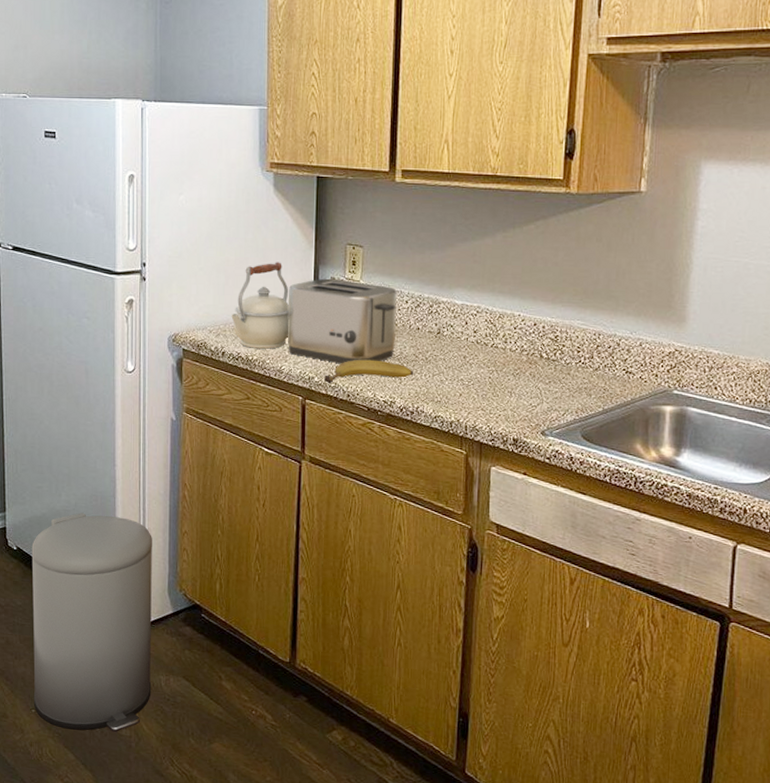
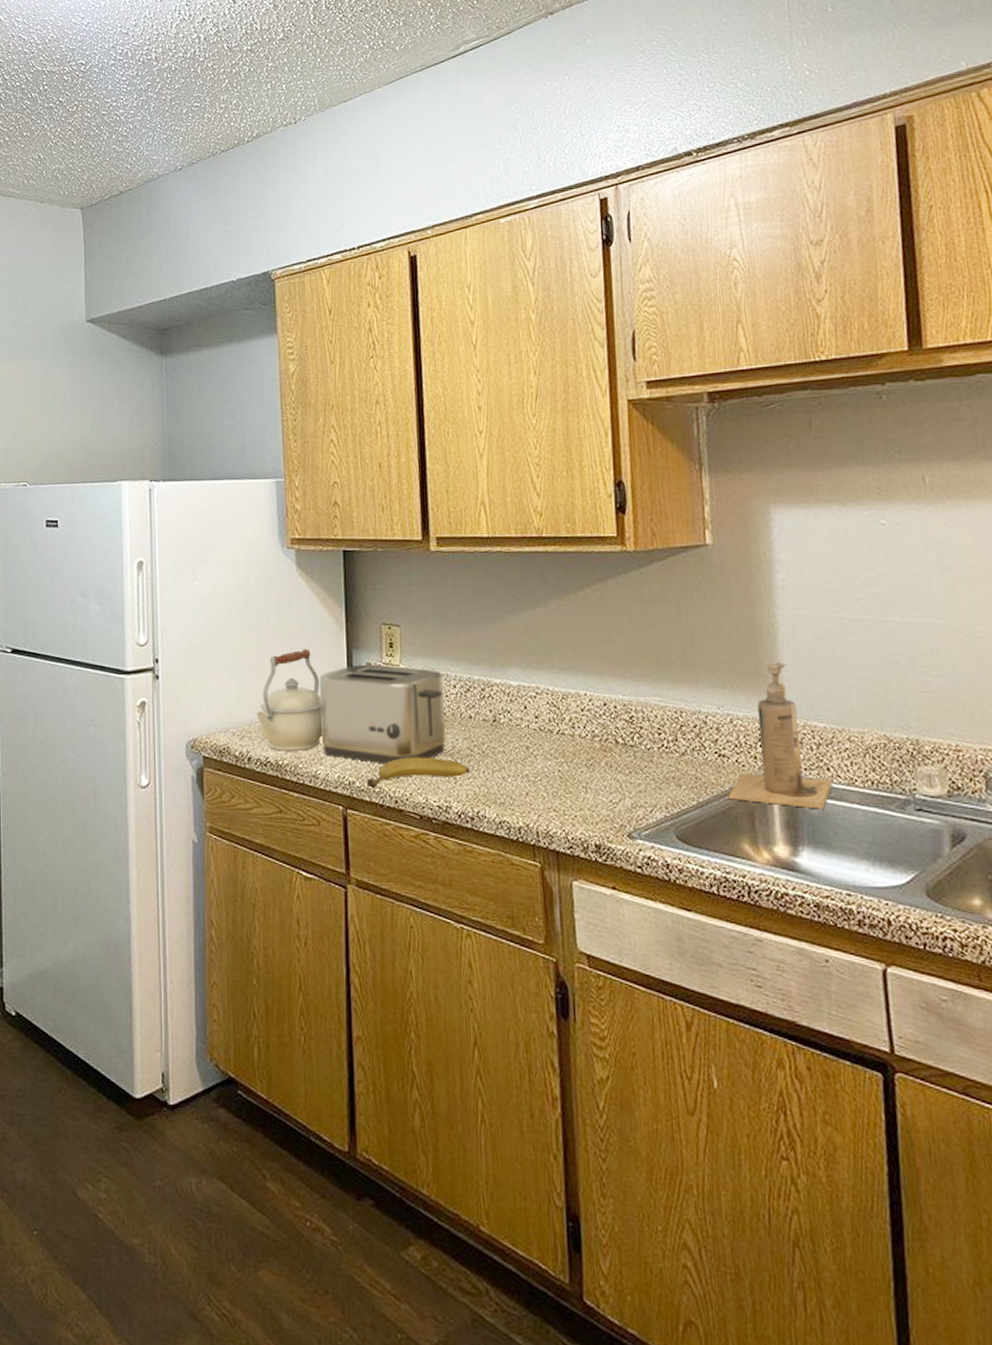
pedal bin: present [31,512,152,733] -> none [33,964,180,1260]
soap dispenser: none [629,298,718,420] -> present [728,663,833,809]

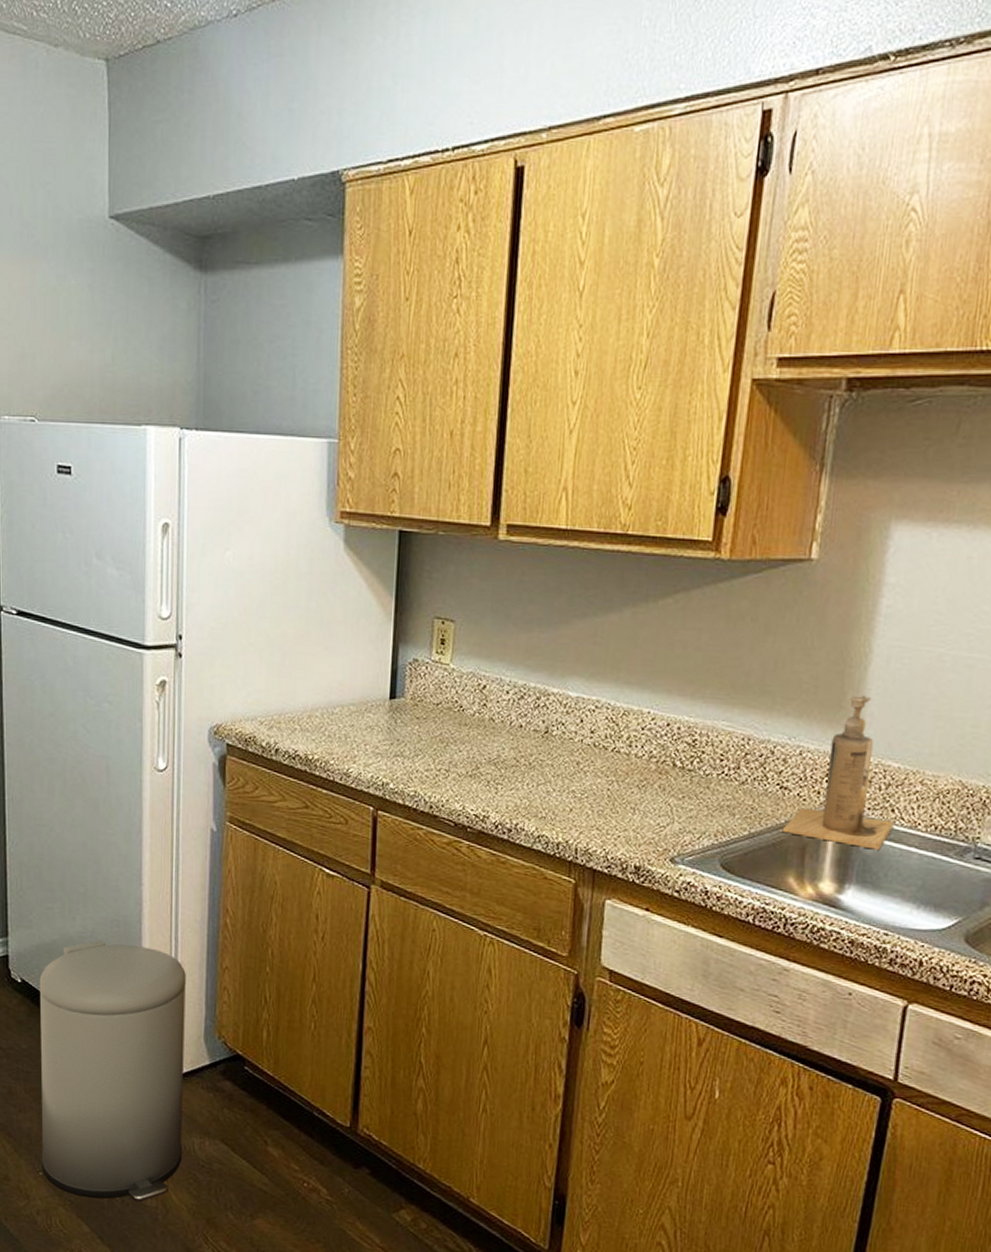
pedal bin: none [33,964,180,1260] -> present [39,940,186,1202]
kettle: present [256,649,323,751] -> none [287,638,361,747]
toaster: present [319,664,446,764] -> none [357,660,496,768]
fruit: present [367,757,471,789] -> none [402,762,514,793]

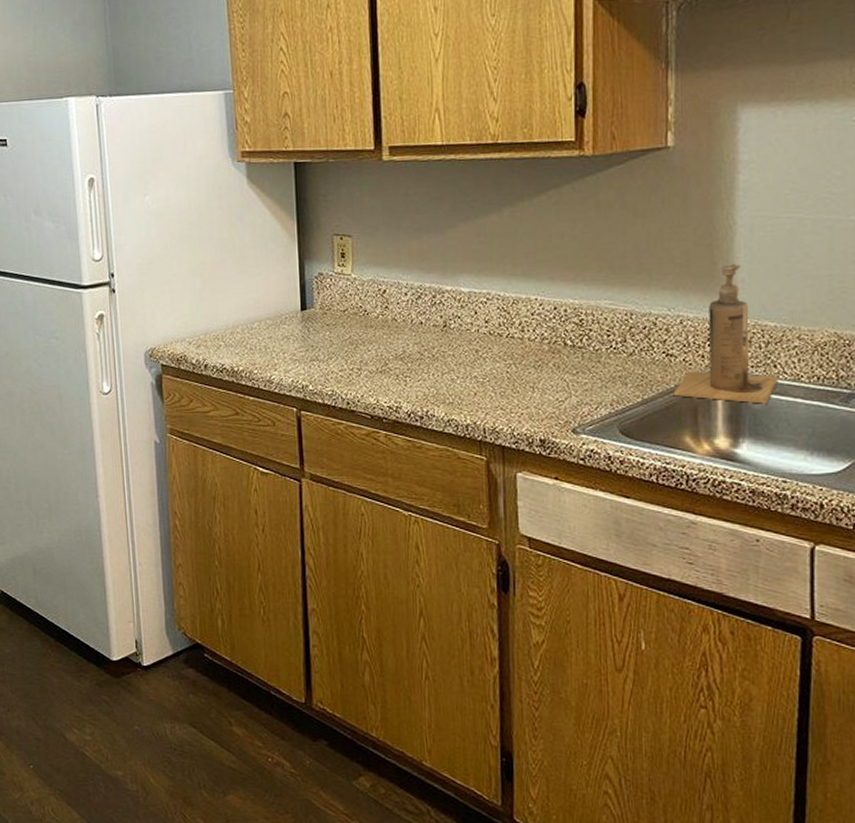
pedal bin: present [39,940,186,1202] -> none [16,549,156,787]

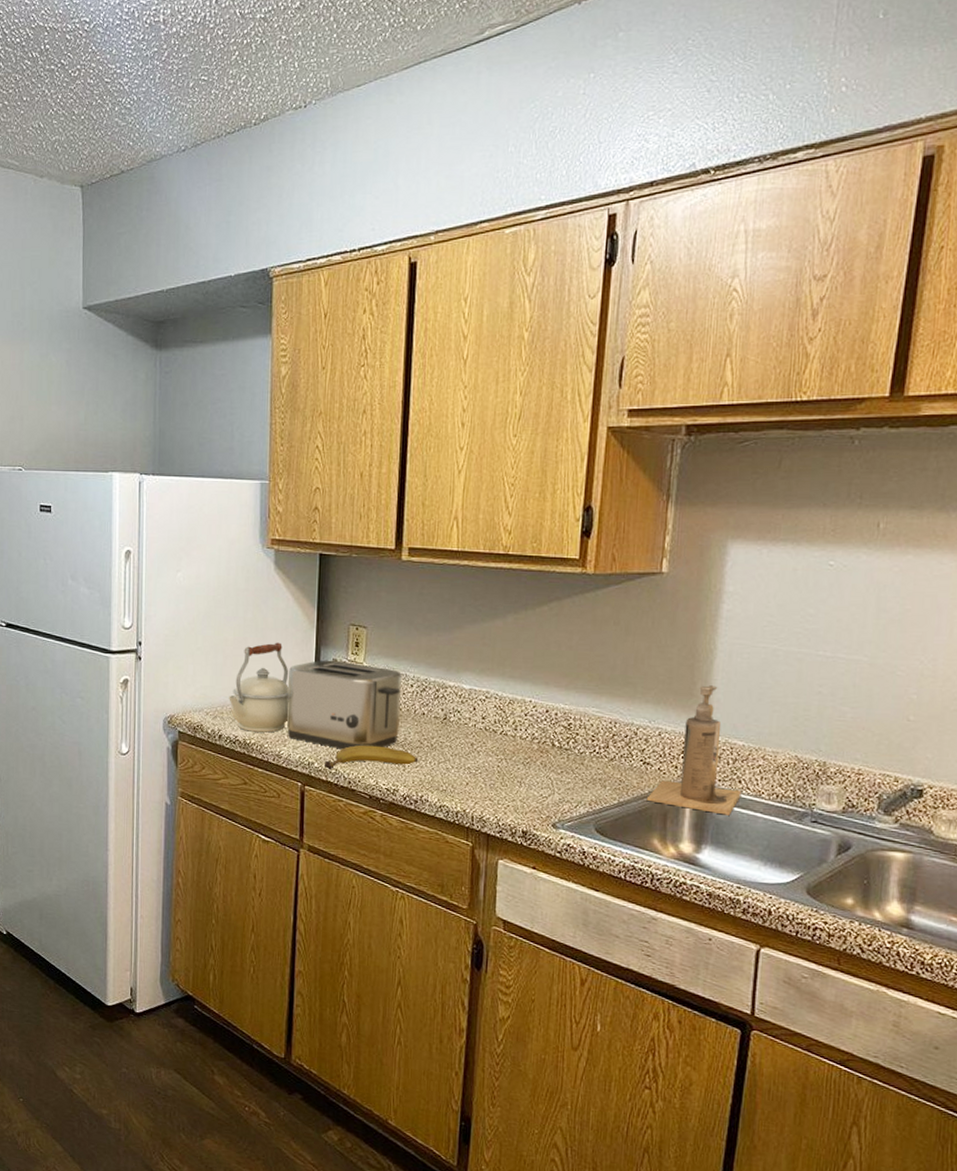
kettle: none [211,260,277,358] -> present [229,642,290,733]
toaster: none [271,274,397,369] -> present [287,660,402,750]
fruit: none [320,361,420,392] -> present [325,744,419,771]

